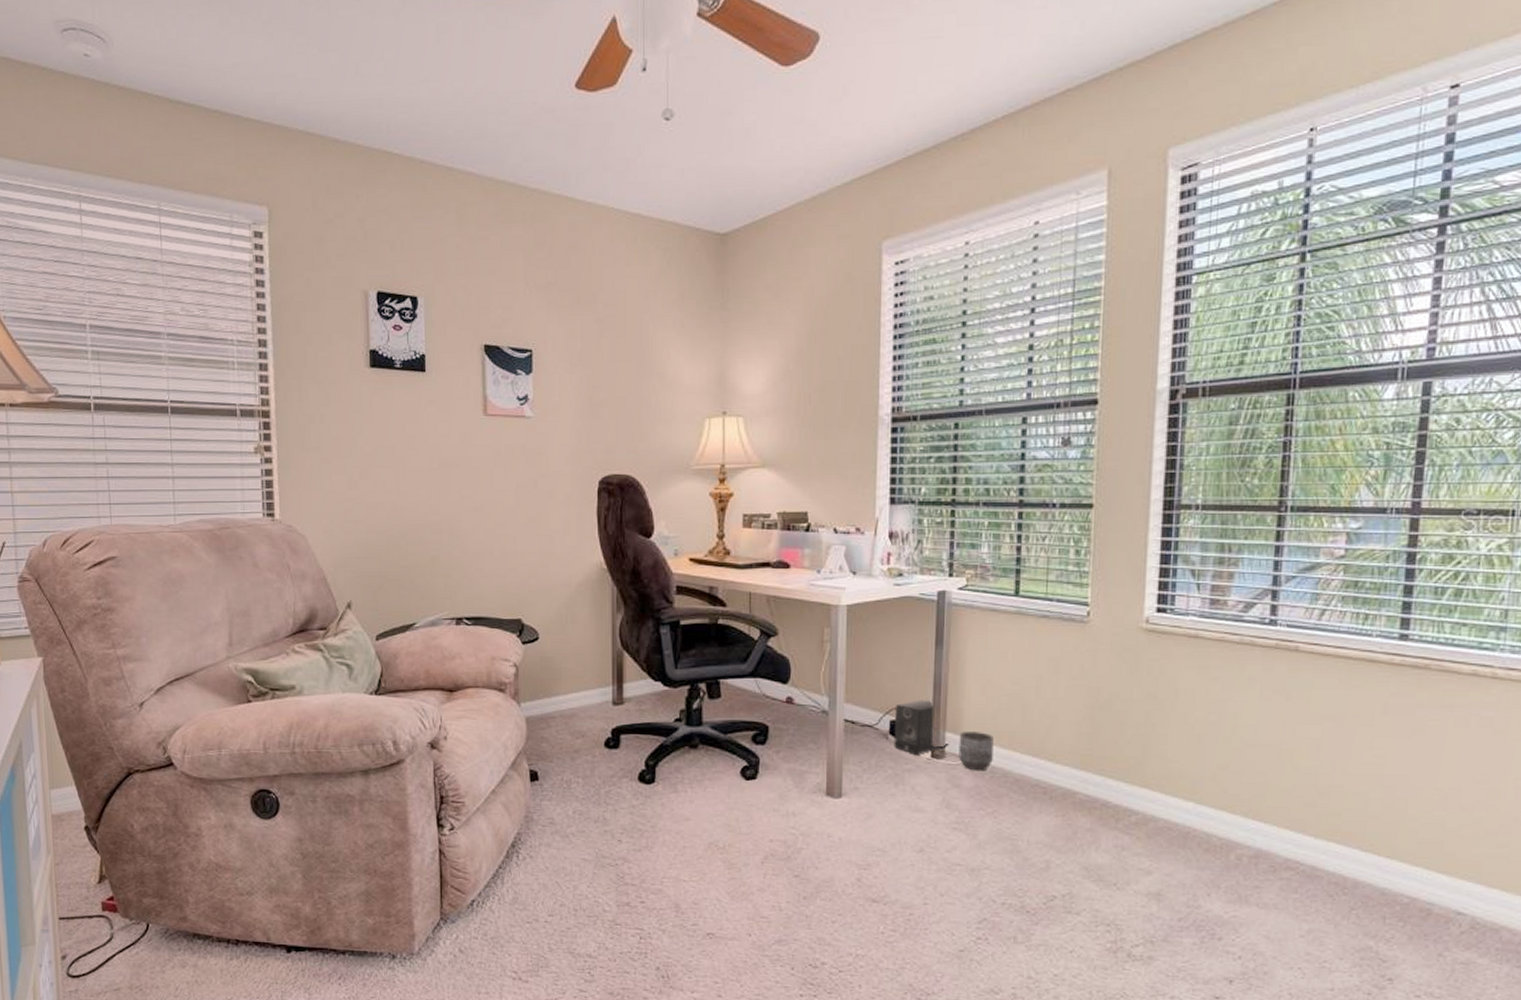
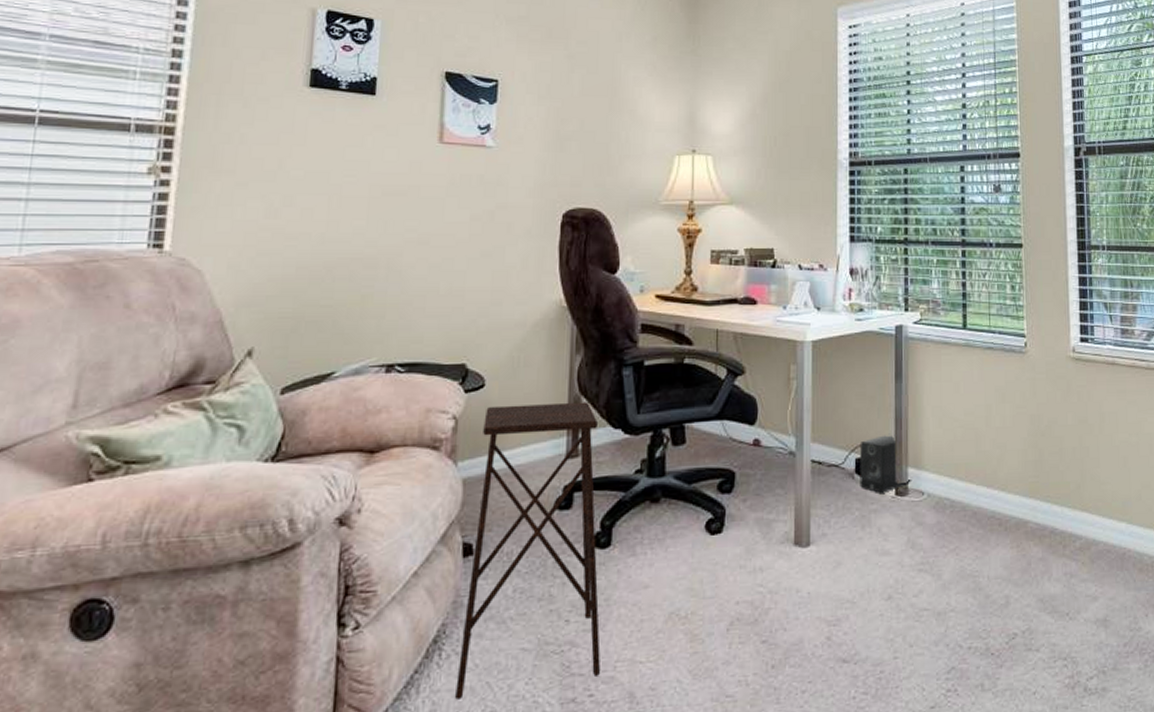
side table: none [532,656,650,892] -> present [455,402,601,700]
planter: present [958,731,994,771] -> none [920,465,952,507]

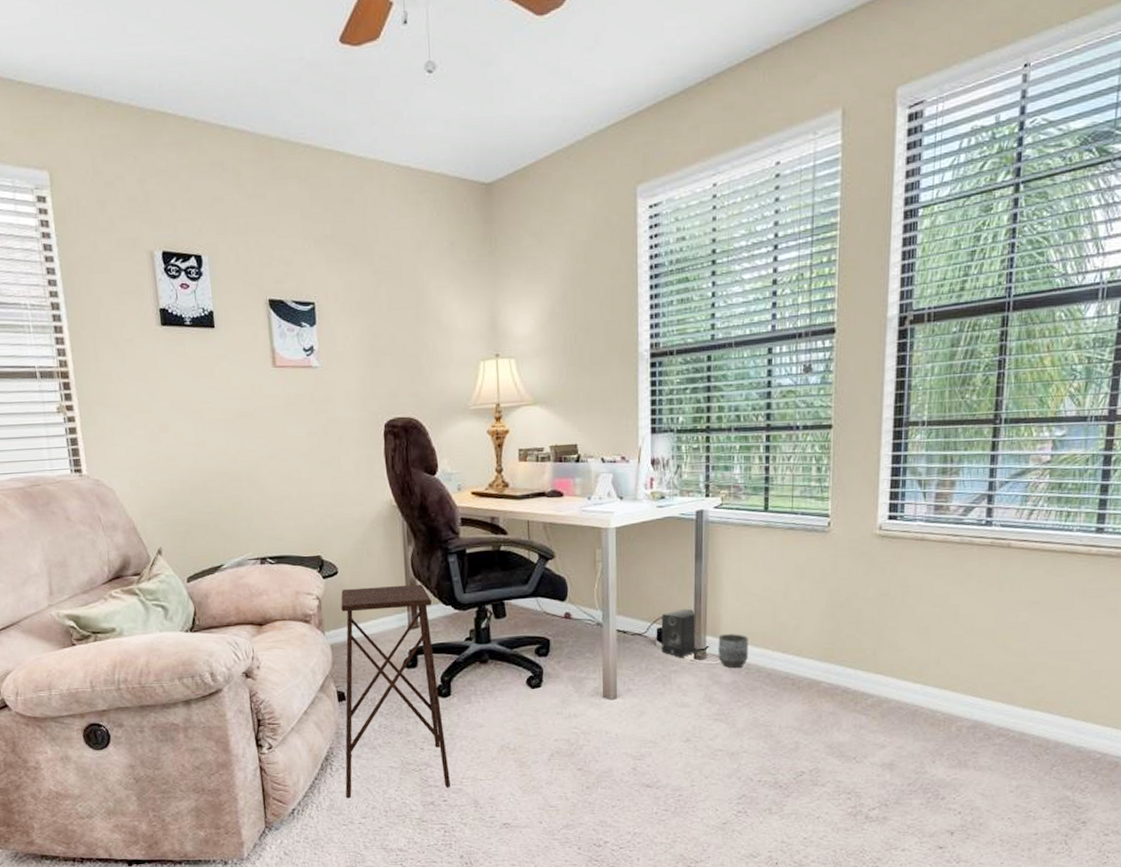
planter: none [920,465,952,507] -> present [718,634,748,669]

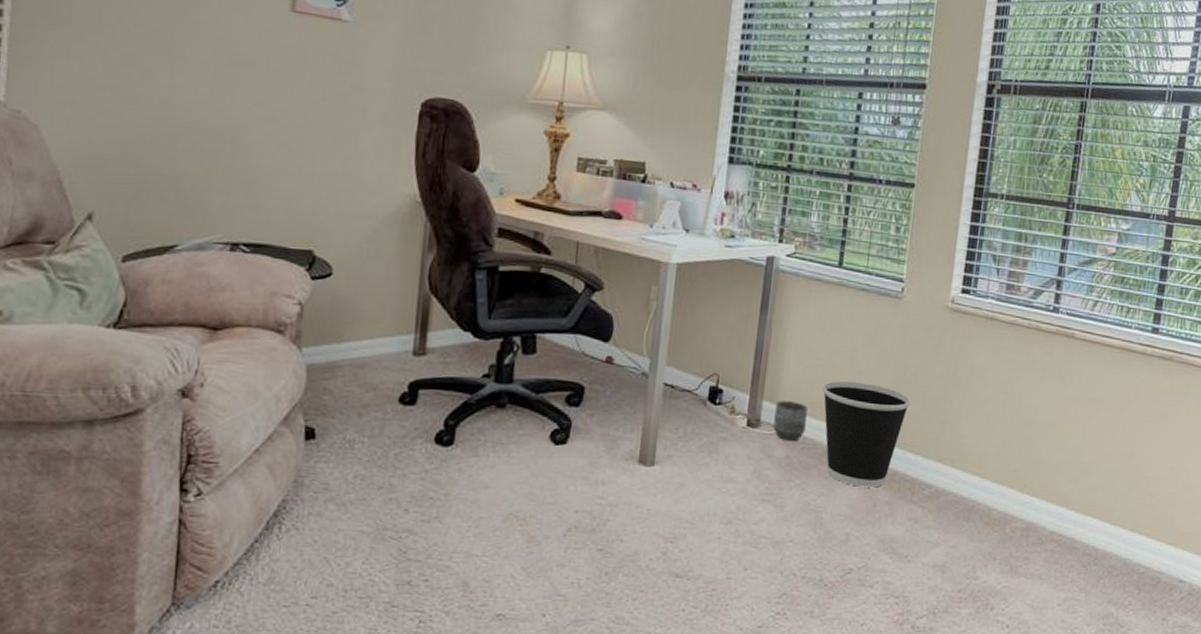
side table: present [341,584,451,798] -> none [294,296,448,570]
speaker: present [661,607,709,657] -> none [711,365,765,423]
wastebasket: none [760,611,846,702] -> present [822,381,911,488]

